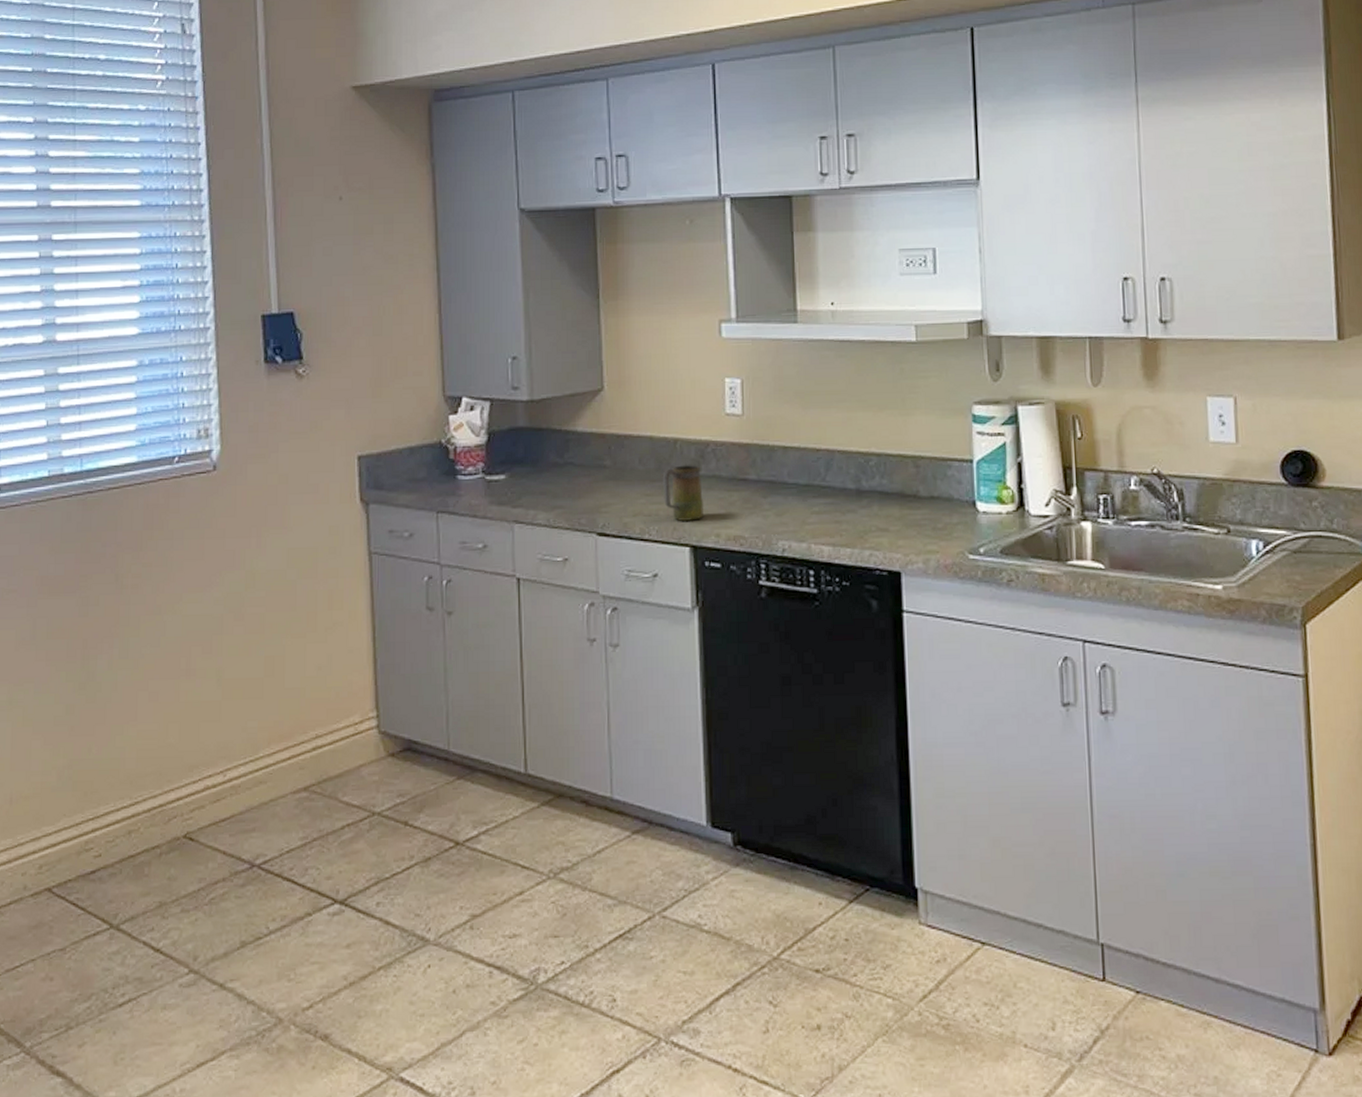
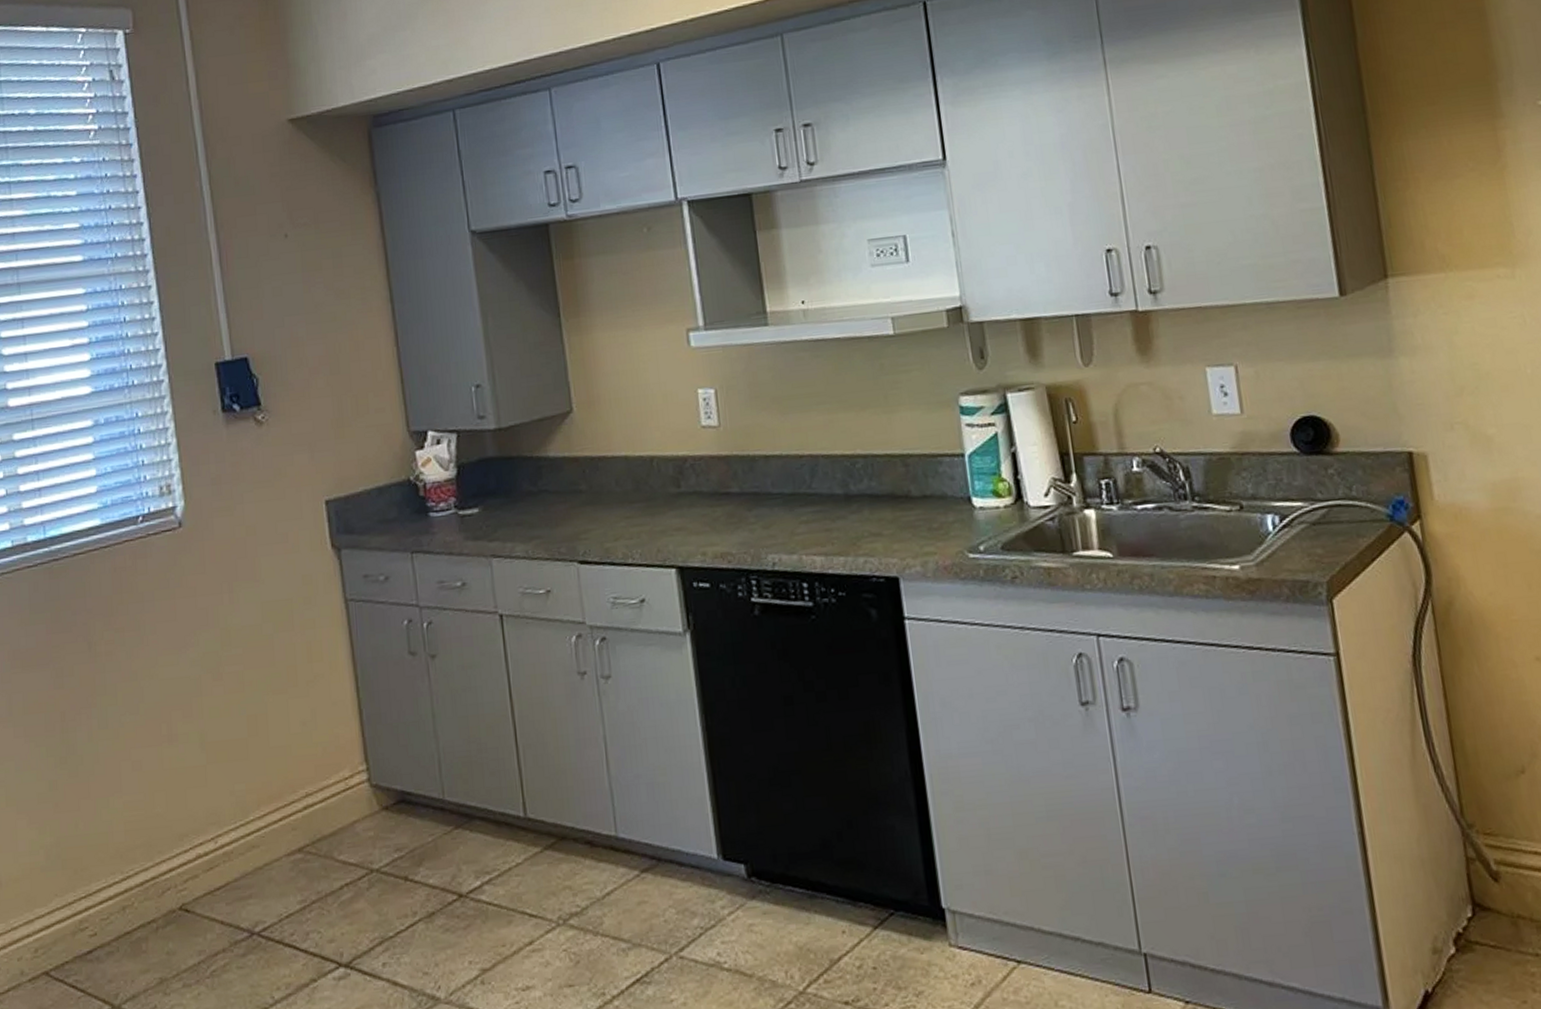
mug: present [662,464,704,522] -> none [641,481,688,542]

